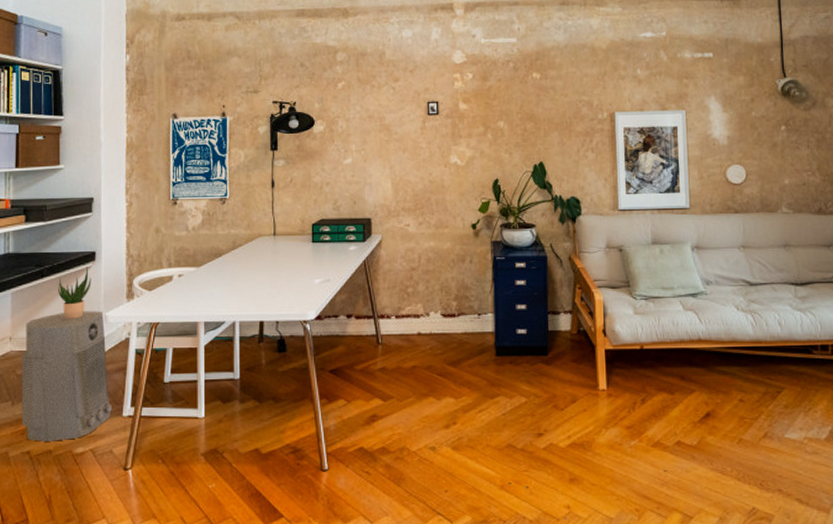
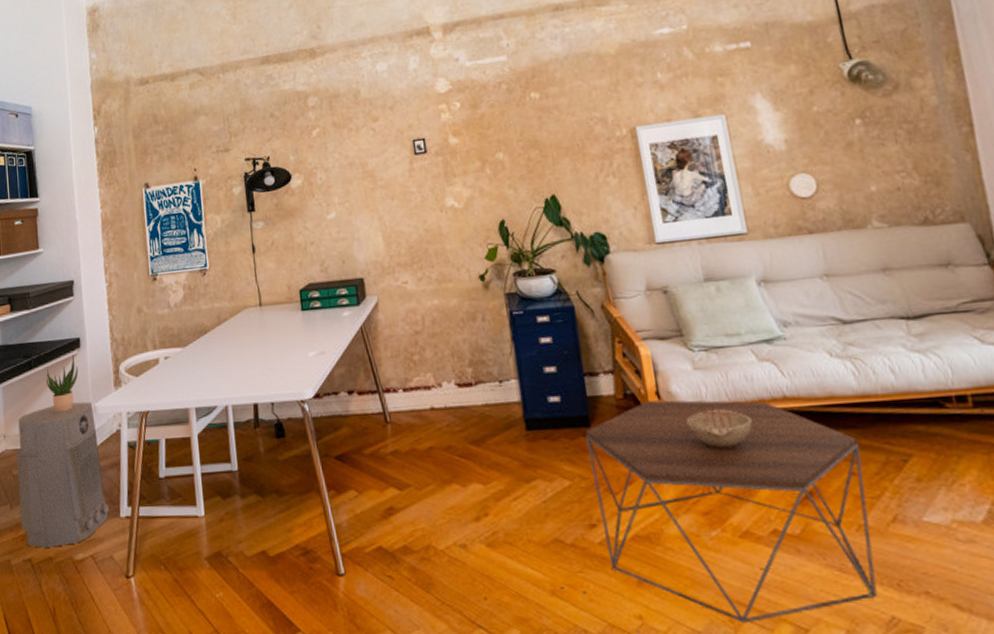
coffee table: none [543,336,749,512] -> present [585,400,877,624]
decorative bowl: none [623,347,673,377] -> present [686,409,753,449]

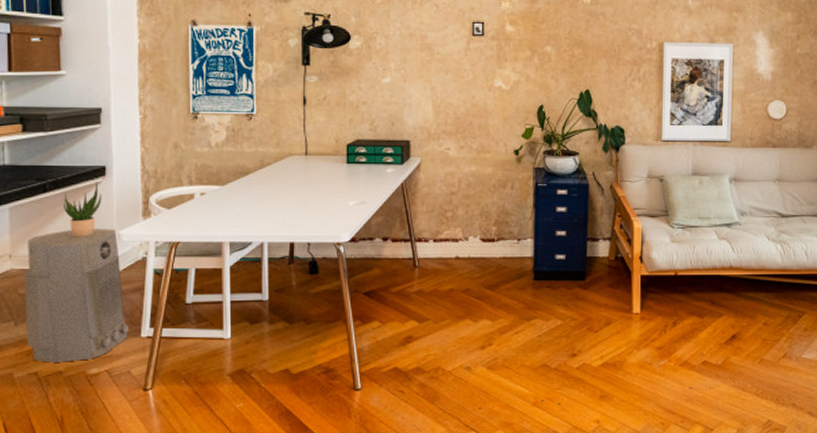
coffee table: present [585,400,877,624] -> none [580,262,774,426]
decorative bowl: present [686,409,753,449] -> none [658,273,705,302]

